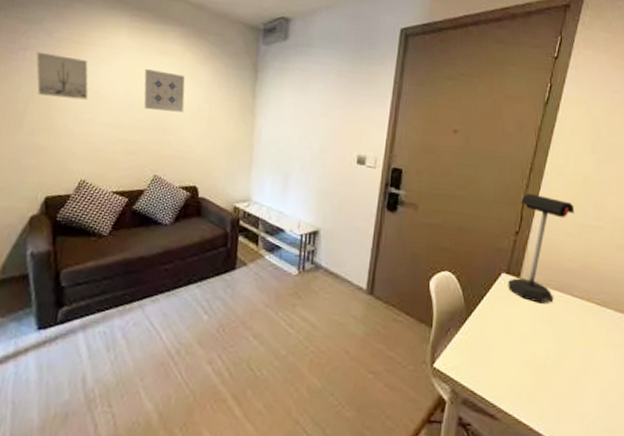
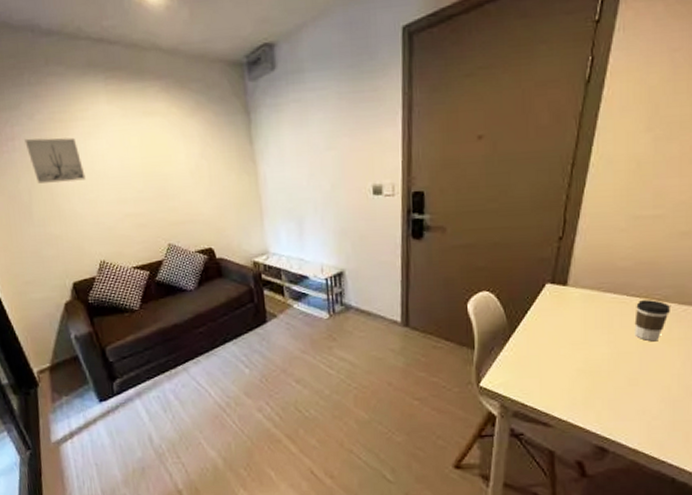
wall art: present [144,69,185,113] -> none [133,133,183,178]
desk lamp: present [508,194,575,304] -> none [553,192,628,309]
coffee cup: none [577,302,608,345] -> present [634,300,670,342]

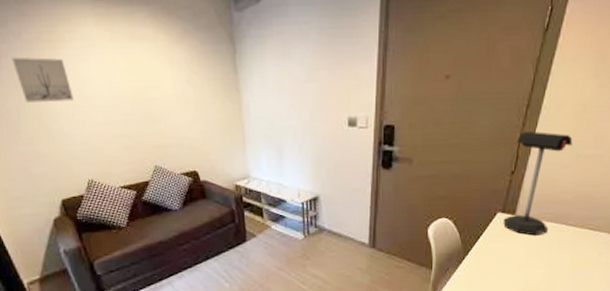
desk lamp: none [553,192,628,309] -> present [503,131,573,236]
coffee cup: present [634,300,670,342] -> none [569,229,601,266]

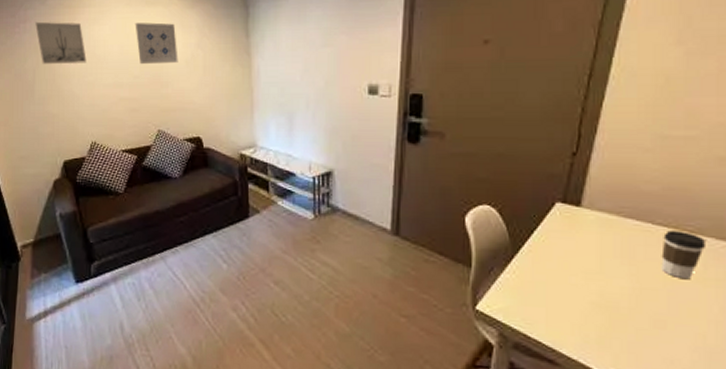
wall art: none [121,58,169,102] -> present [135,22,178,65]
desk lamp: present [503,131,573,236] -> none [564,106,654,235]
coffee cup: none [569,229,601,266] -> present [661,231,705,280]

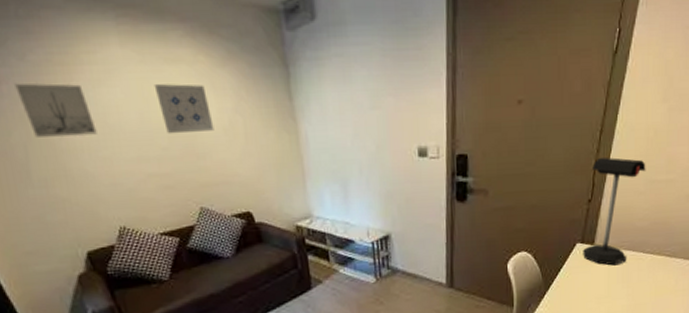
desk lamp: none [564,106,654,235] -> present [583,157,646,266]
coffee cup: present [661,231,705,280] -> none [648,256,677,293]

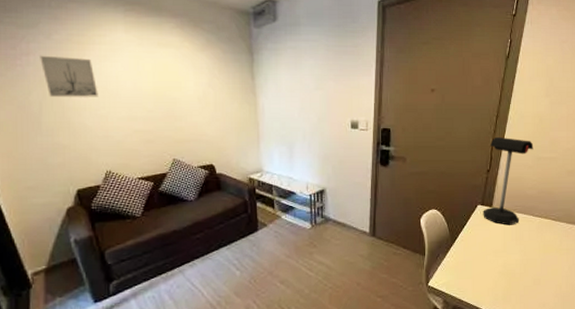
wall art: present [154,84,214,134] -> none [147,62,191,100]

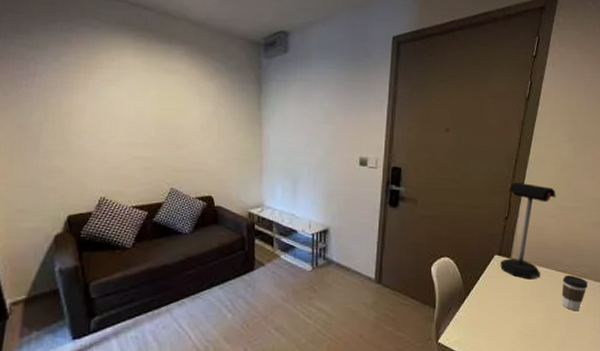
wall art: present [40,55,98,97] -> none [45,76,101,121]
coffee cup: none [538,220,561,251] -> present [561,275,587,311]

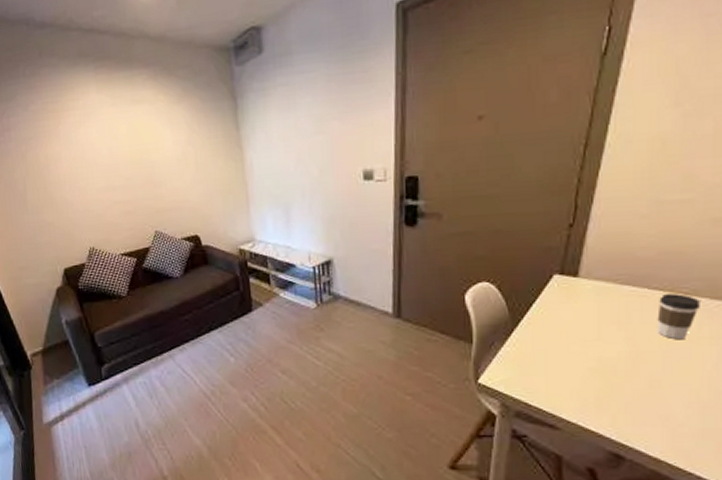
desk lamp: present [500,183,556,280] -> none [562,175,650,303]

